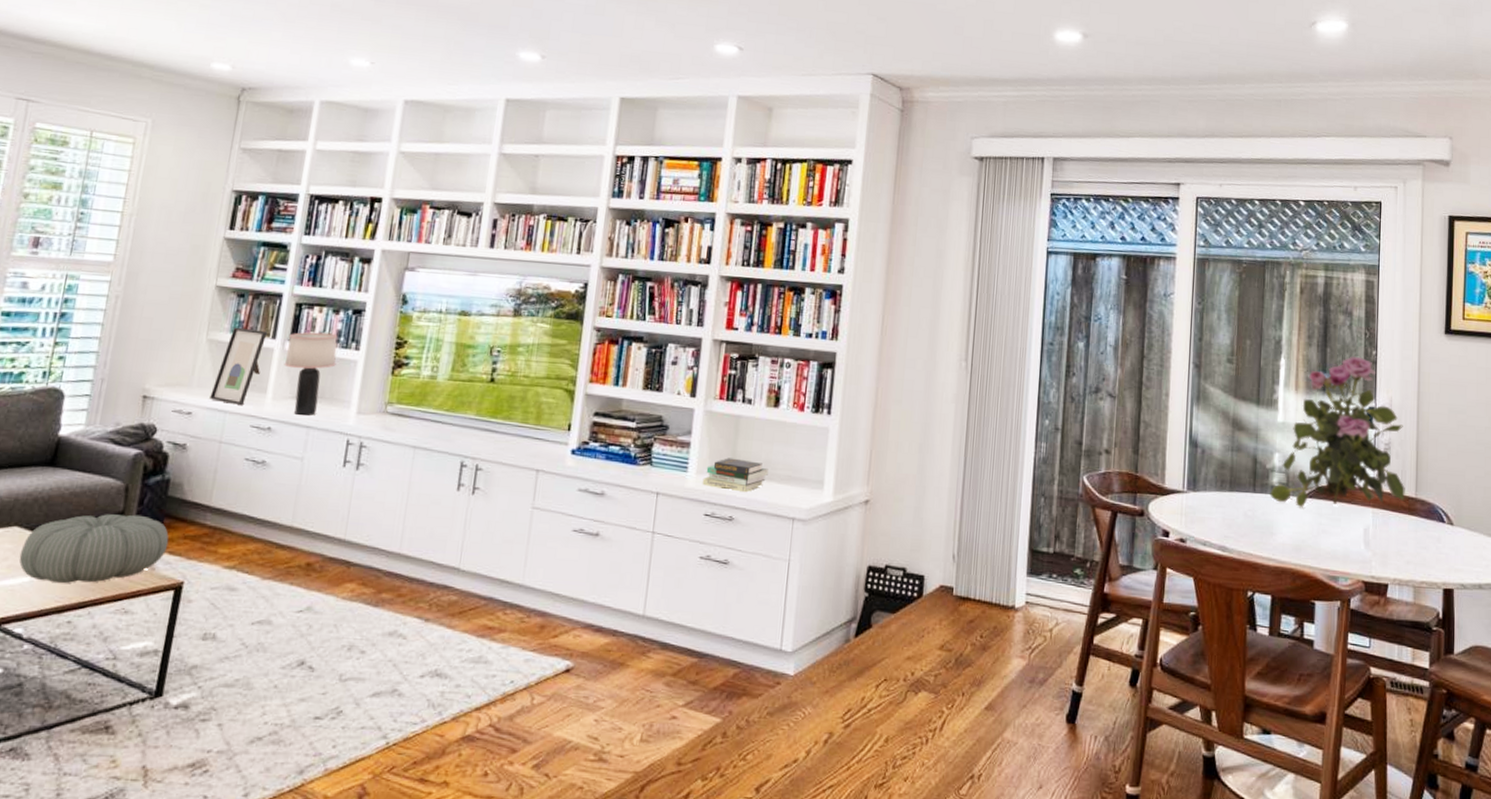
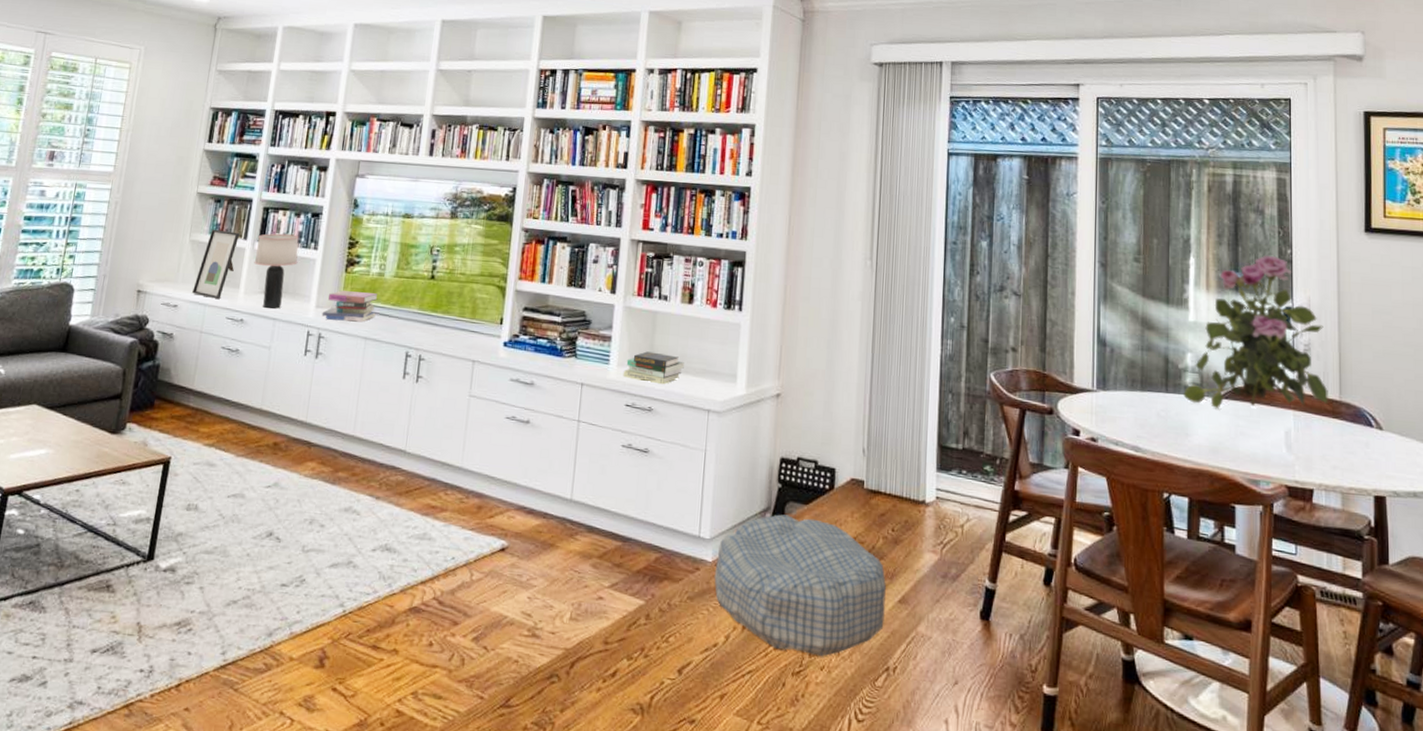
pouf: present [19,514,169,583] -> none [37,395,159,456]
books: none [363,395,429,430] -> present [321,290,378,322]
dog bed: none [795,624,973,768] -> present [714,514,886,657]

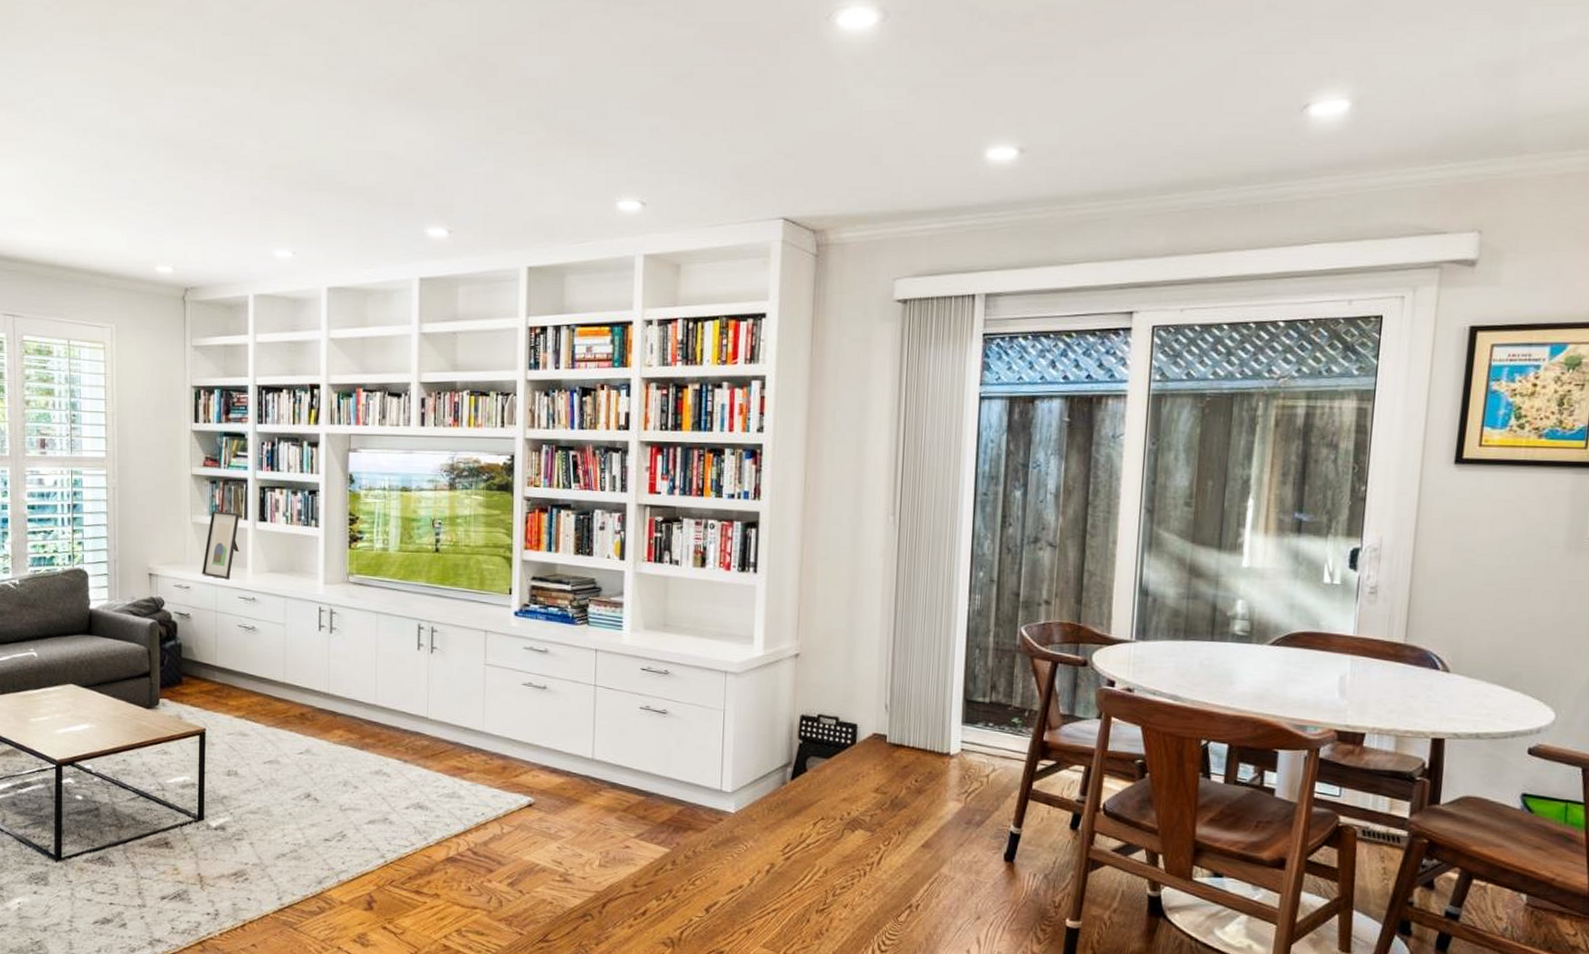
table lamp: present [254,233,299,309] -> none [258,512,301,588]
books: present [321,290,378,322] -> none [331,567,384,597]
books: present [623,351,684,384] -> none [637,616,699,647]
dog bed: present [714,514,886,657] -> none [737,768,909,896]
flower bouquet: present [1183,255,1328,409] -> none [1230,493,1395,656]

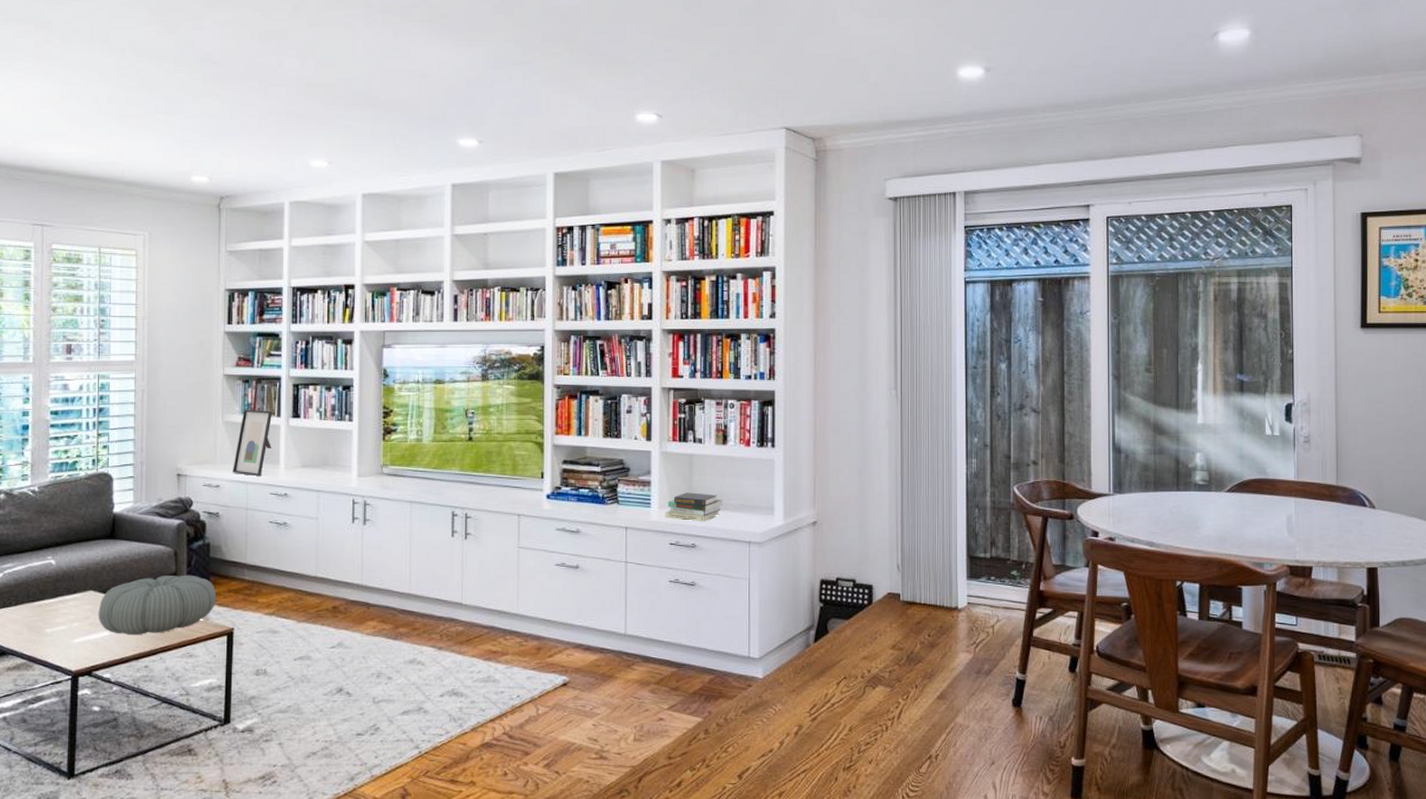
pouf: none [78,673,189,729] -> present [98,575,217,635]
books: none [637,616,699,647] -> present [665,492,723,521]

